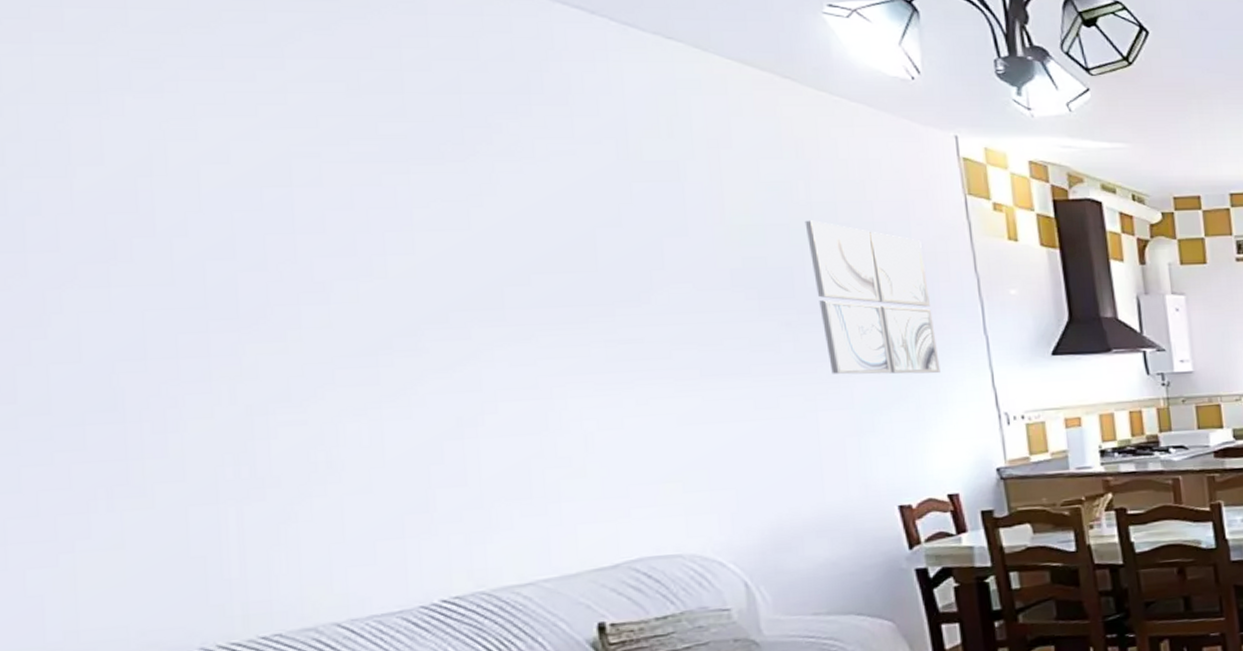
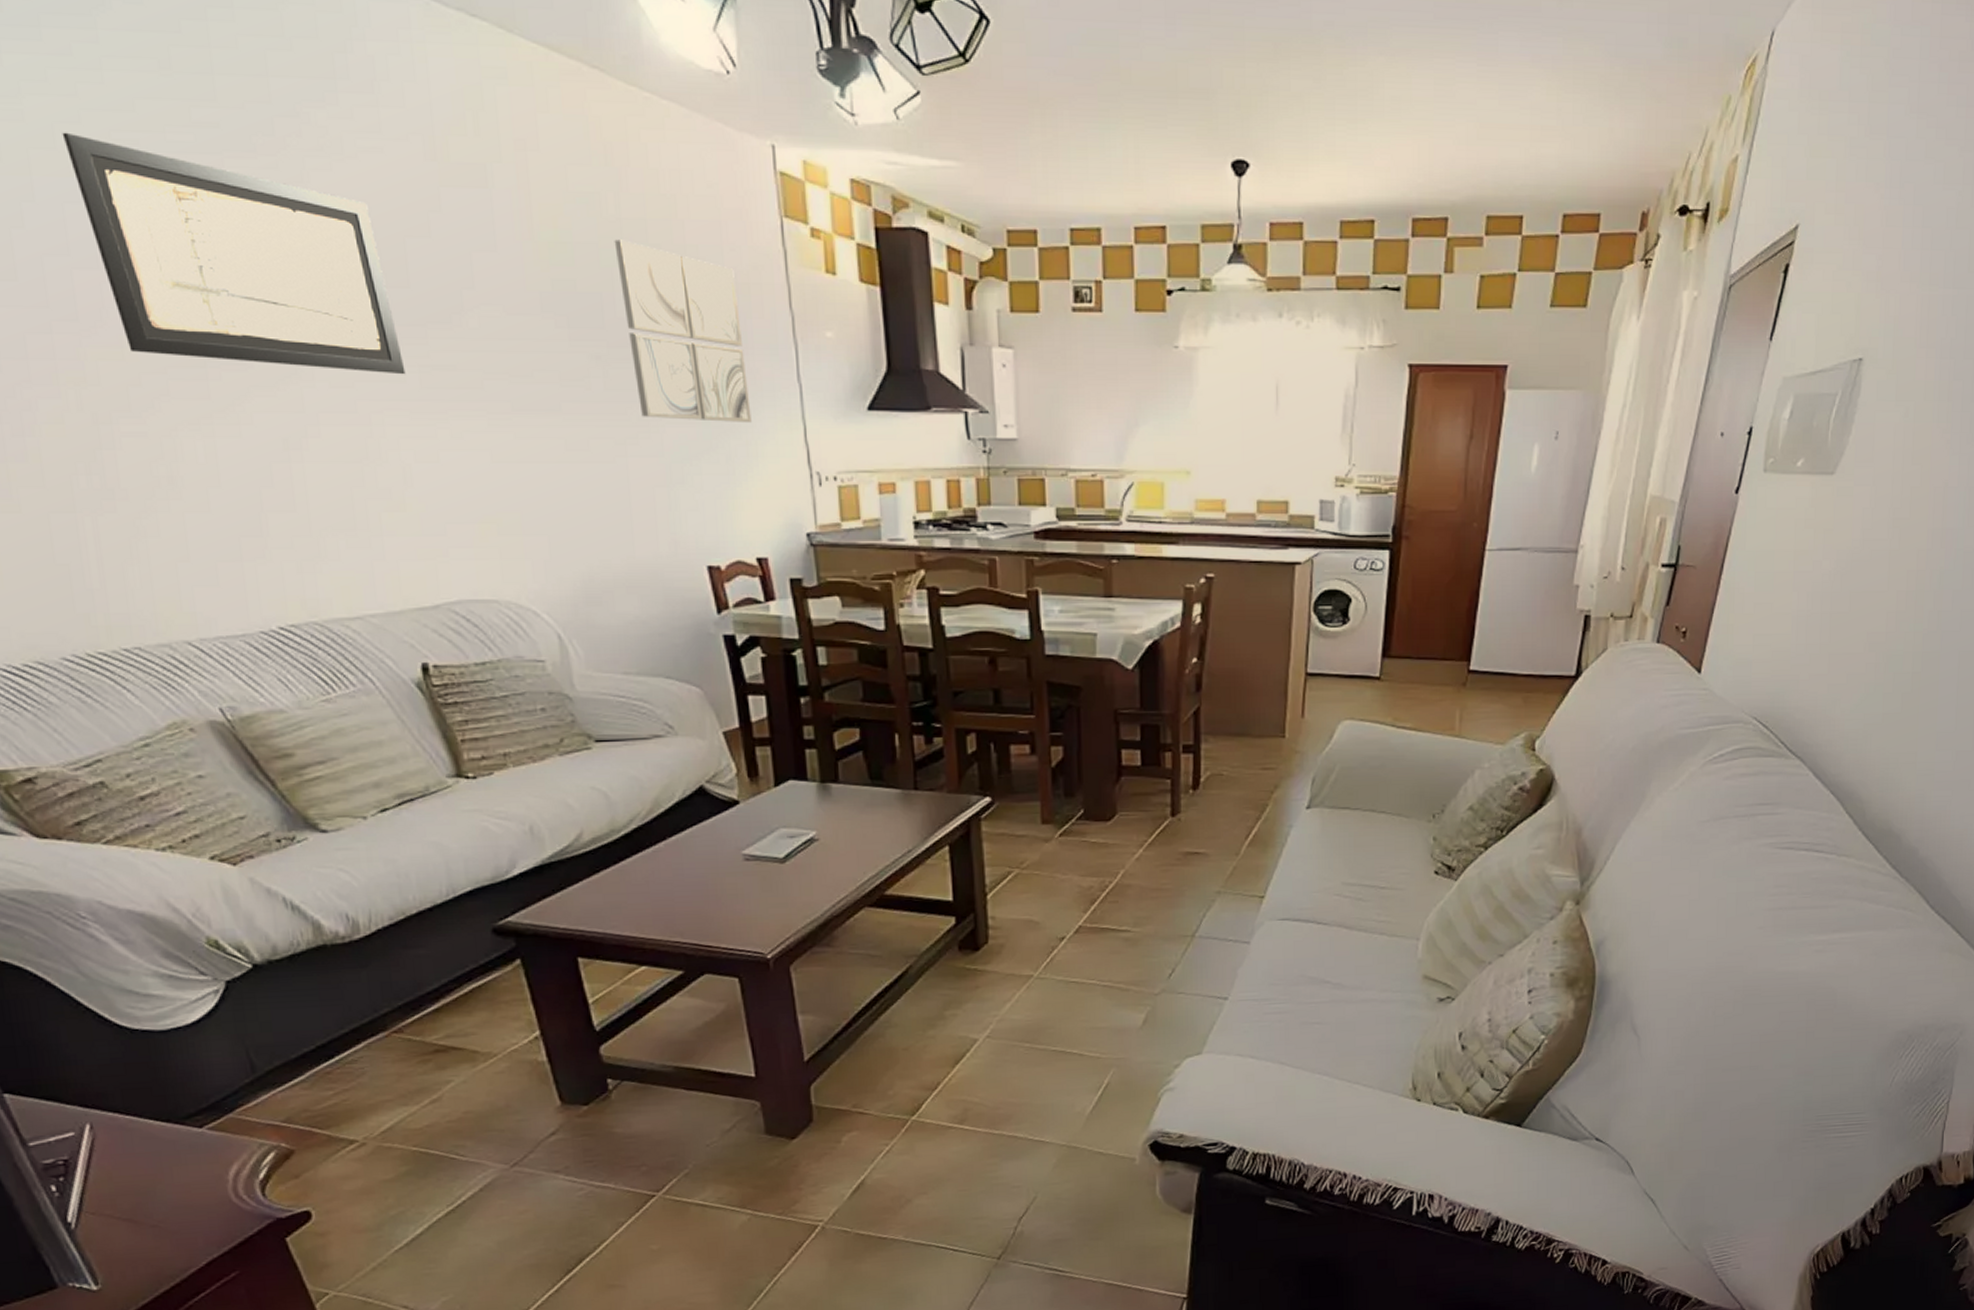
wall art: none [237,148,591,351] -> present [62,132,406,375]

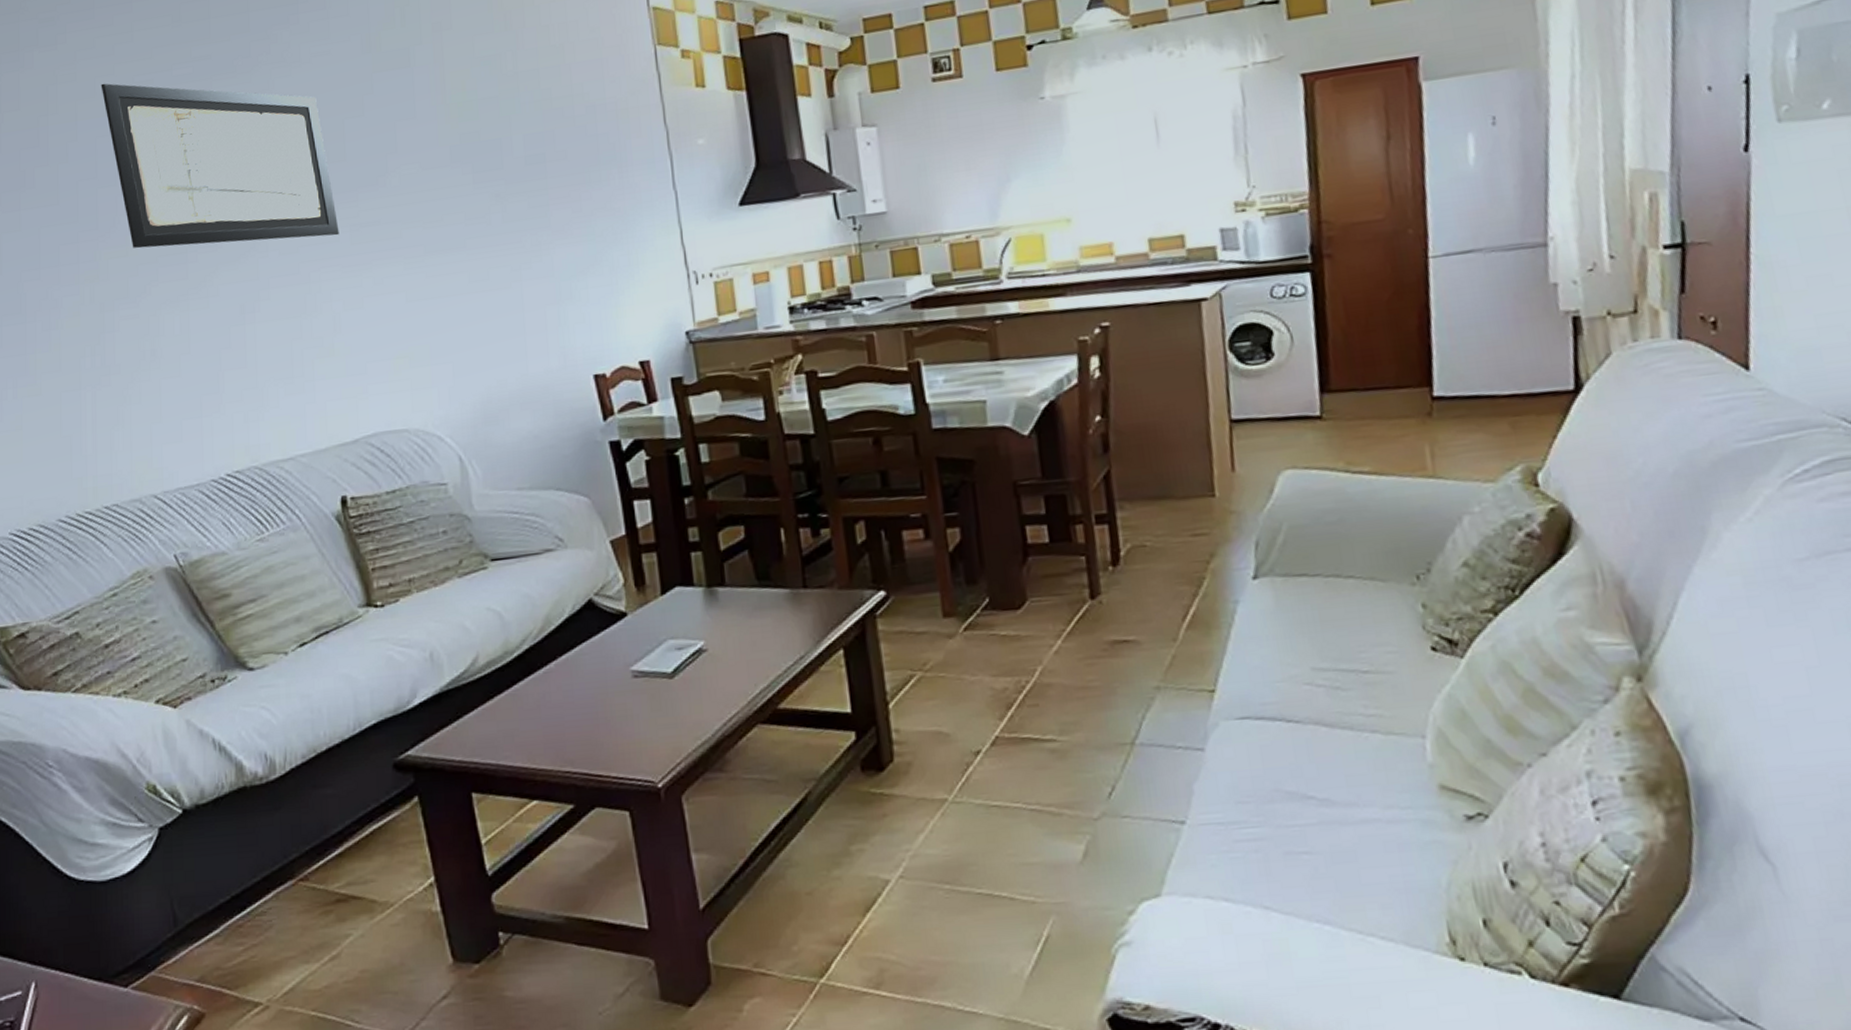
wall art: present [614,239,752,424] -> none [512,89,632,242]

